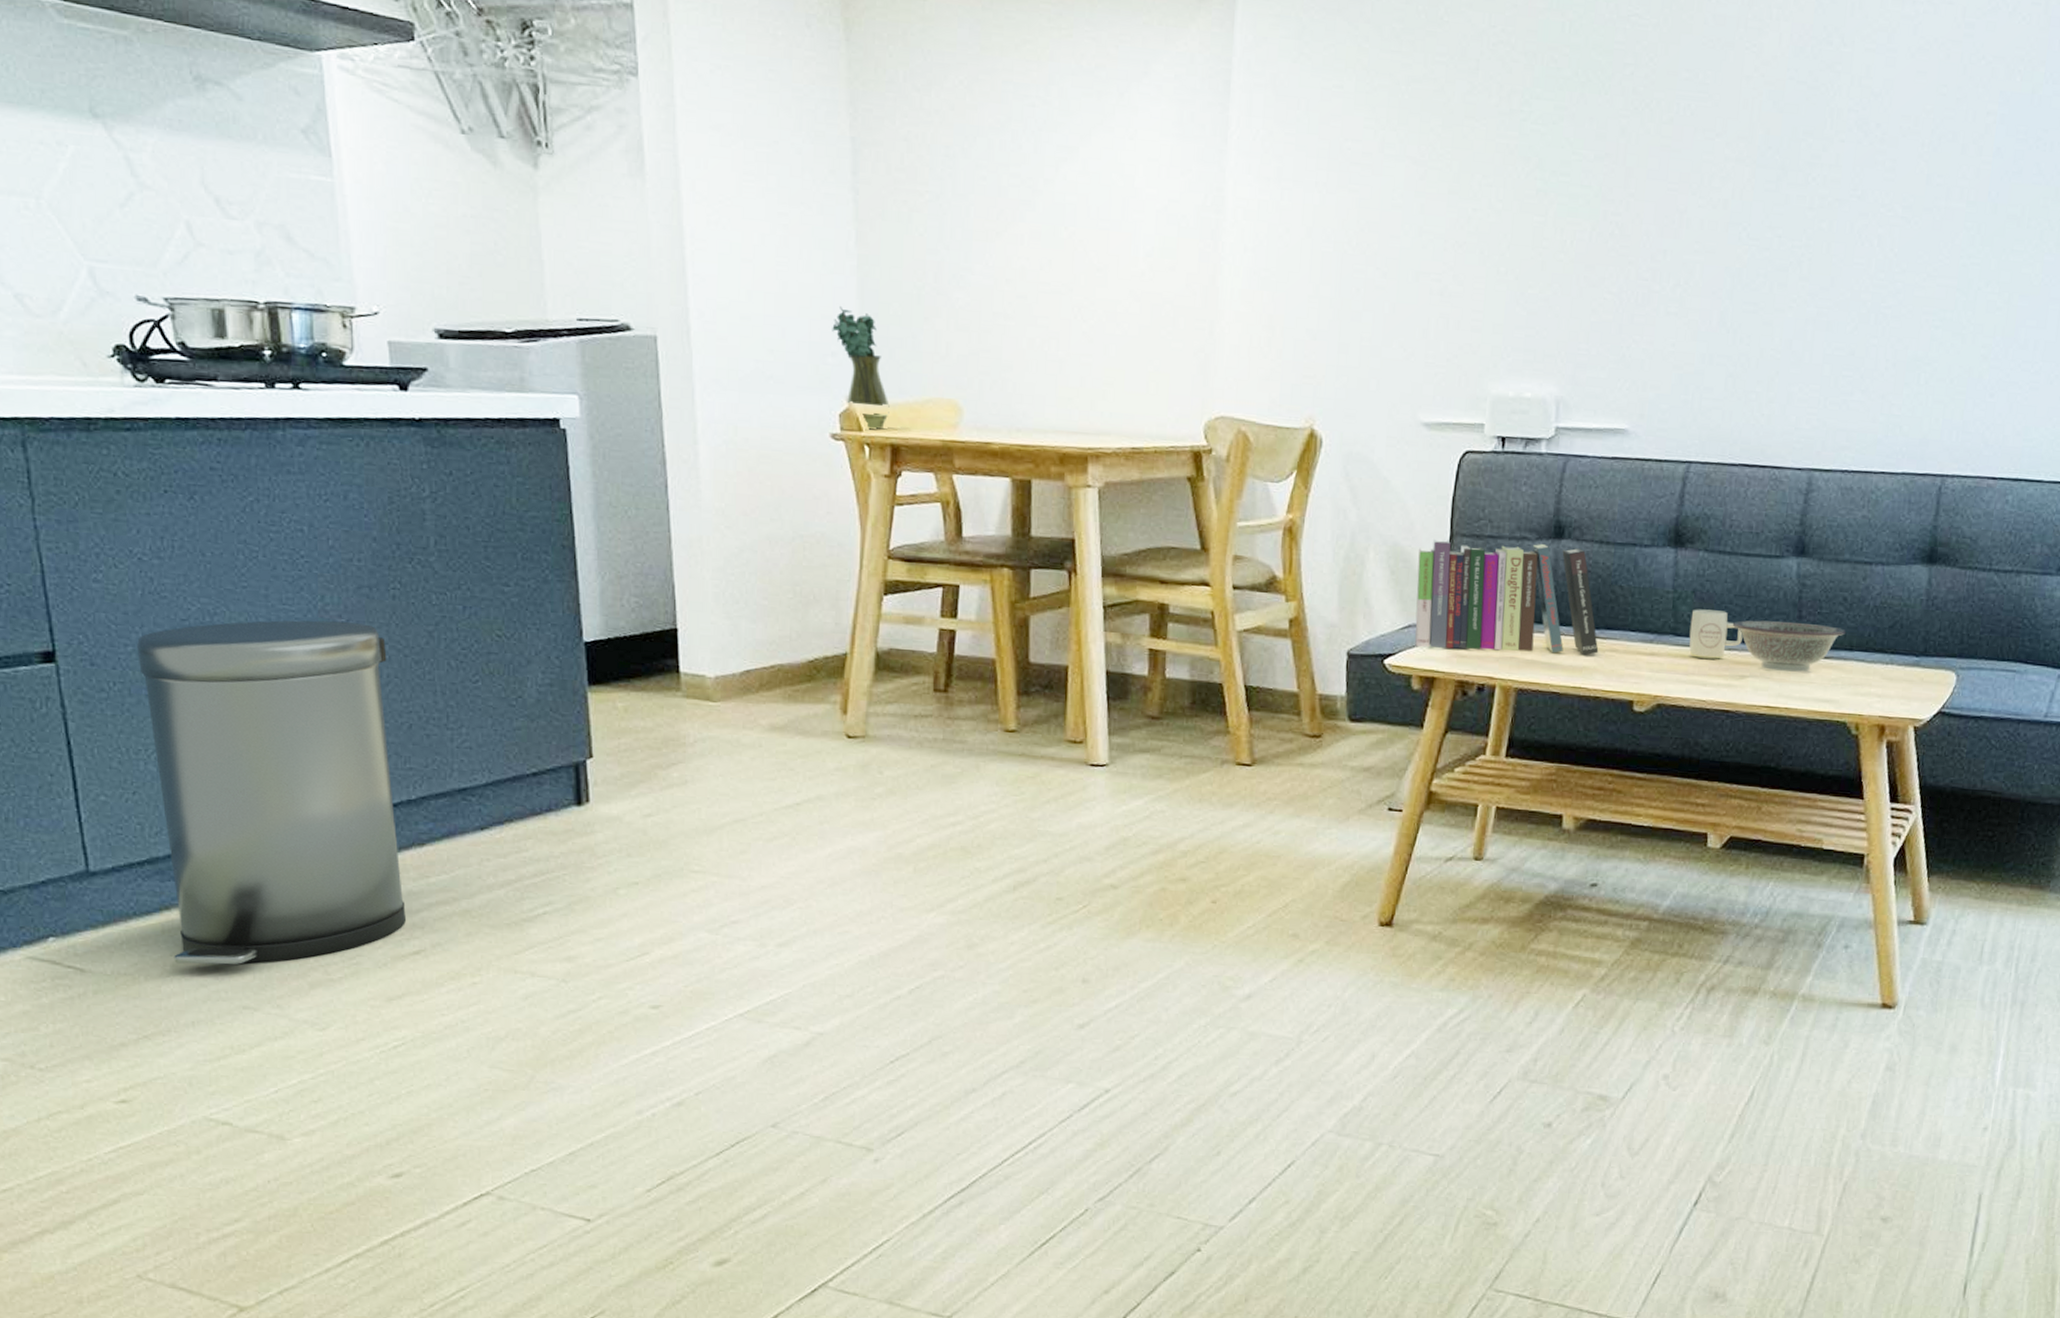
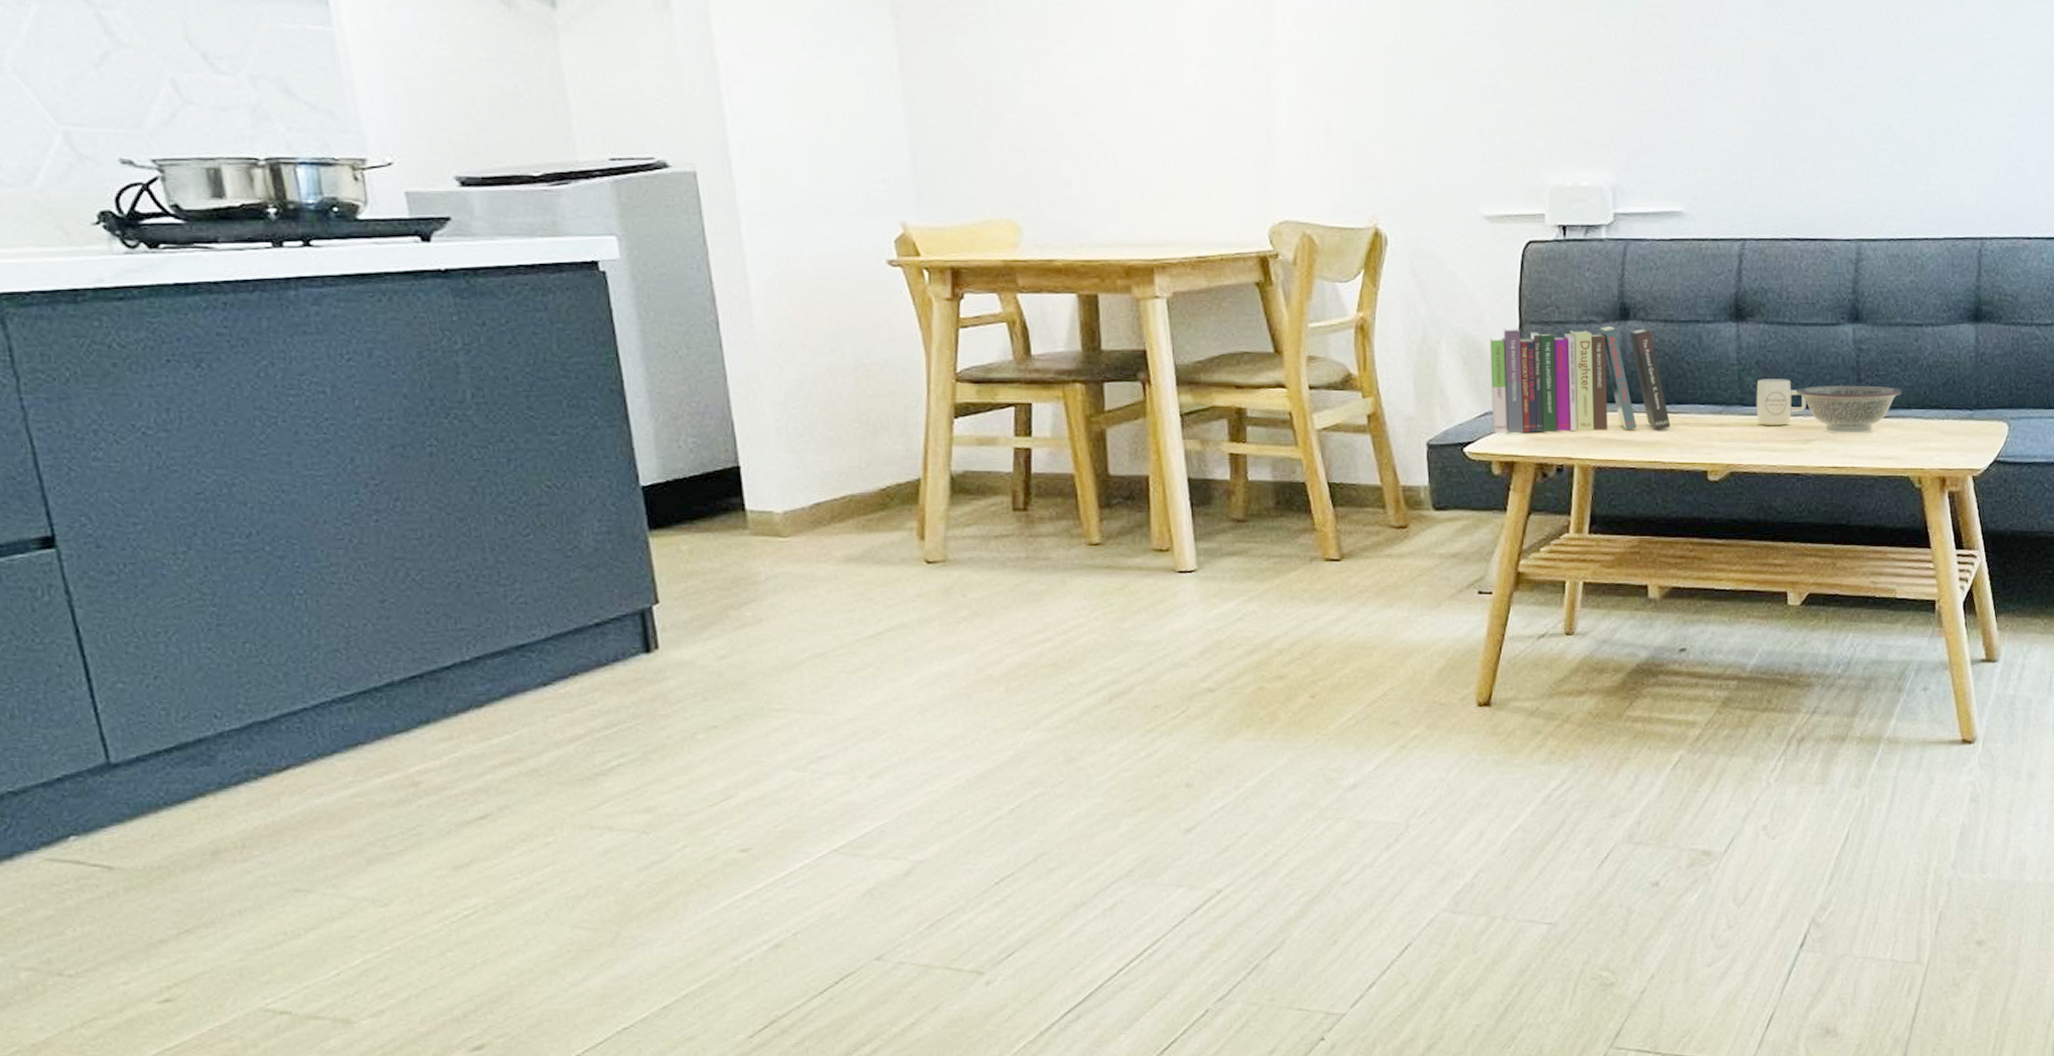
pedal bin: present [137,620,406,965] -> none [147,484,468,851]
vase: present [832,307,890,430] -> none [881,133,947,254]

